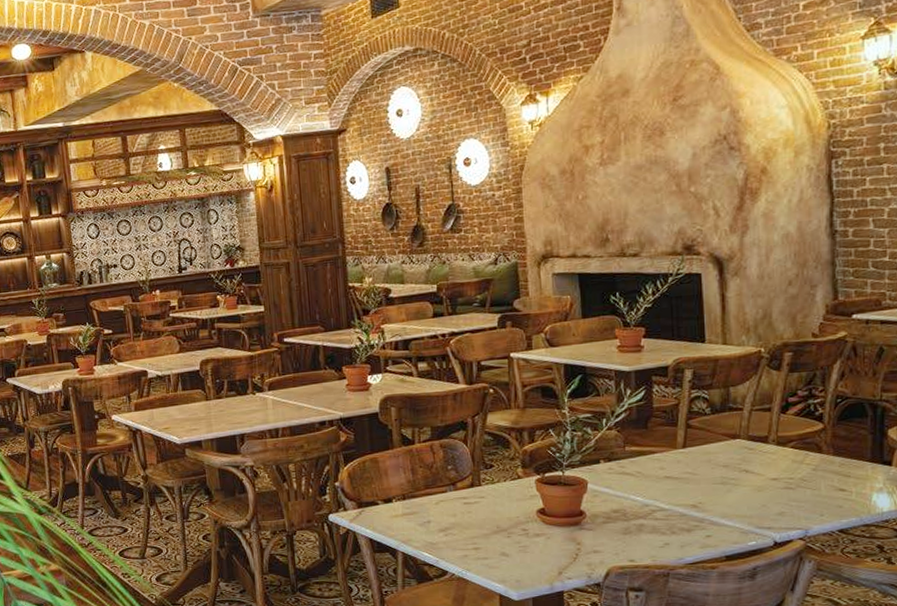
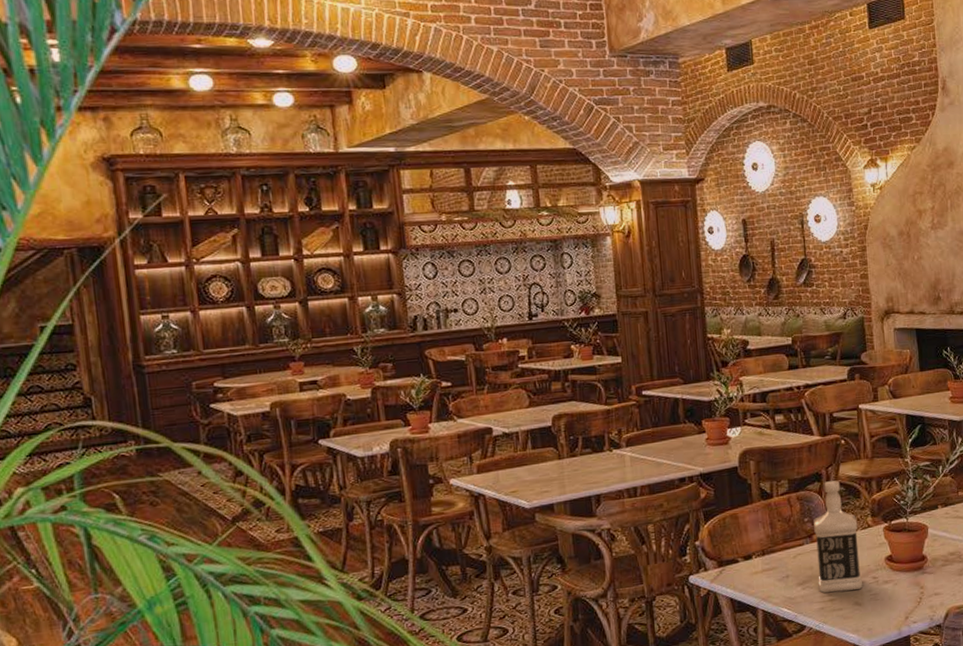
bottle: none [458,429,510,541] -> present [813,480,862,593]

